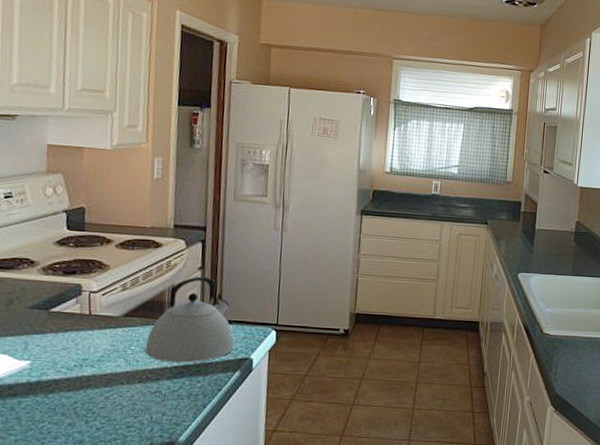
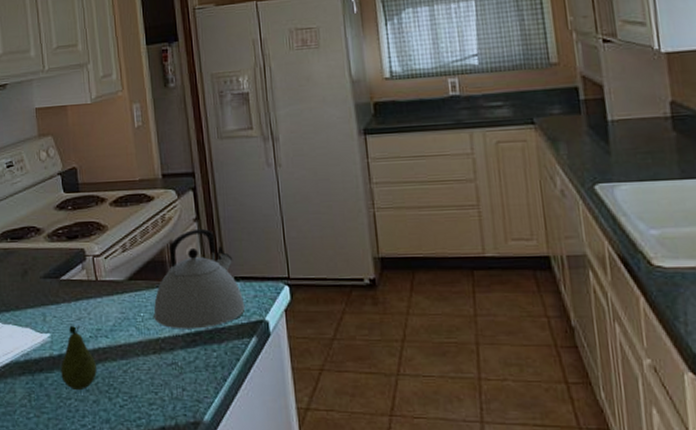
fruit: none [36,354,77,415] -> present [61,325,97,391]

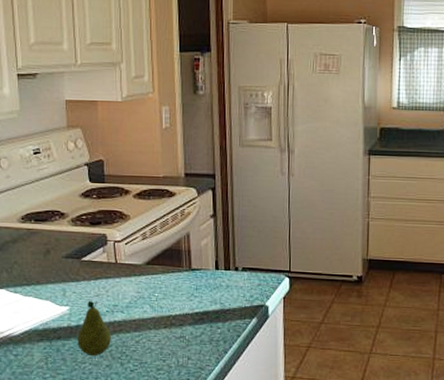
kettle: present [153,228,246,329] -> none [167,224,250,310]

